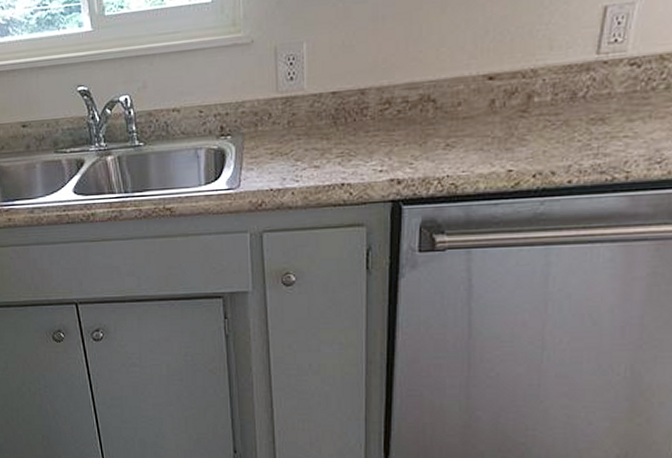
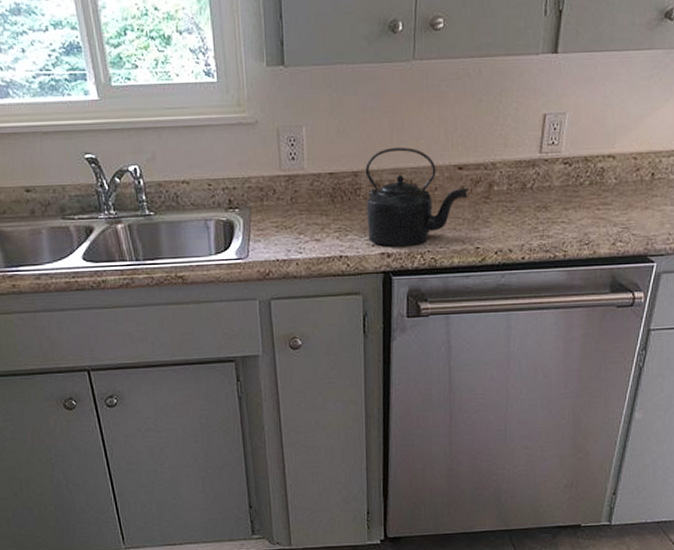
kettle: none [374,58,500,172] -> present [365,147,468,247]

